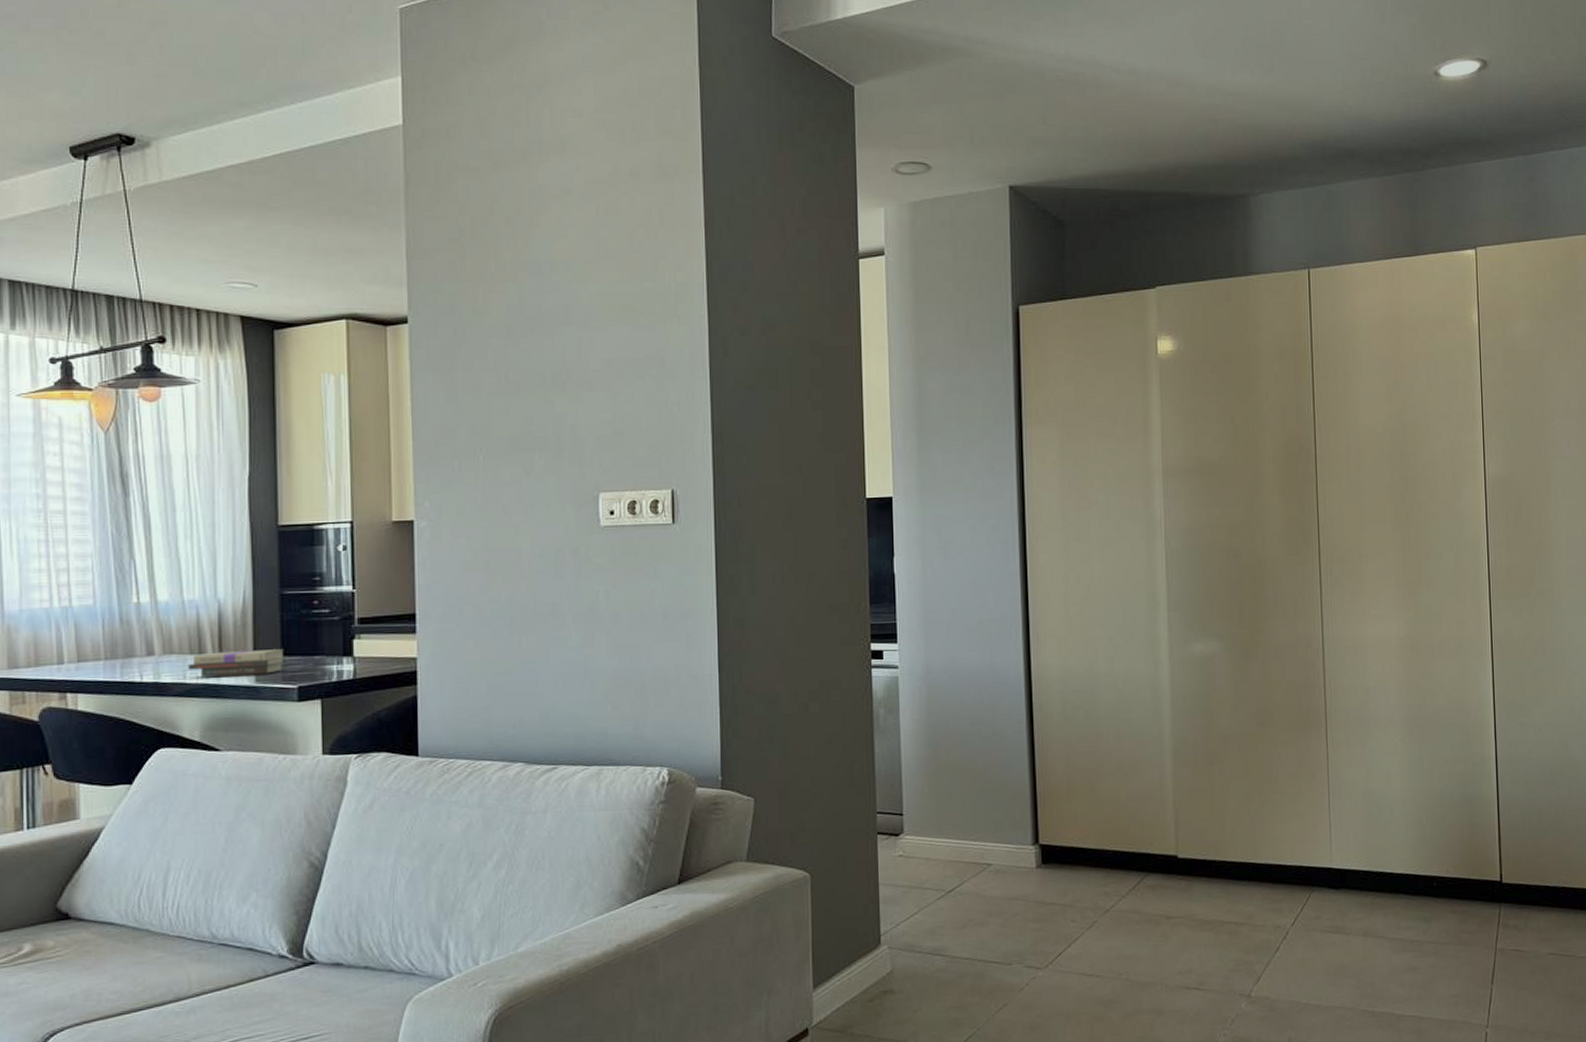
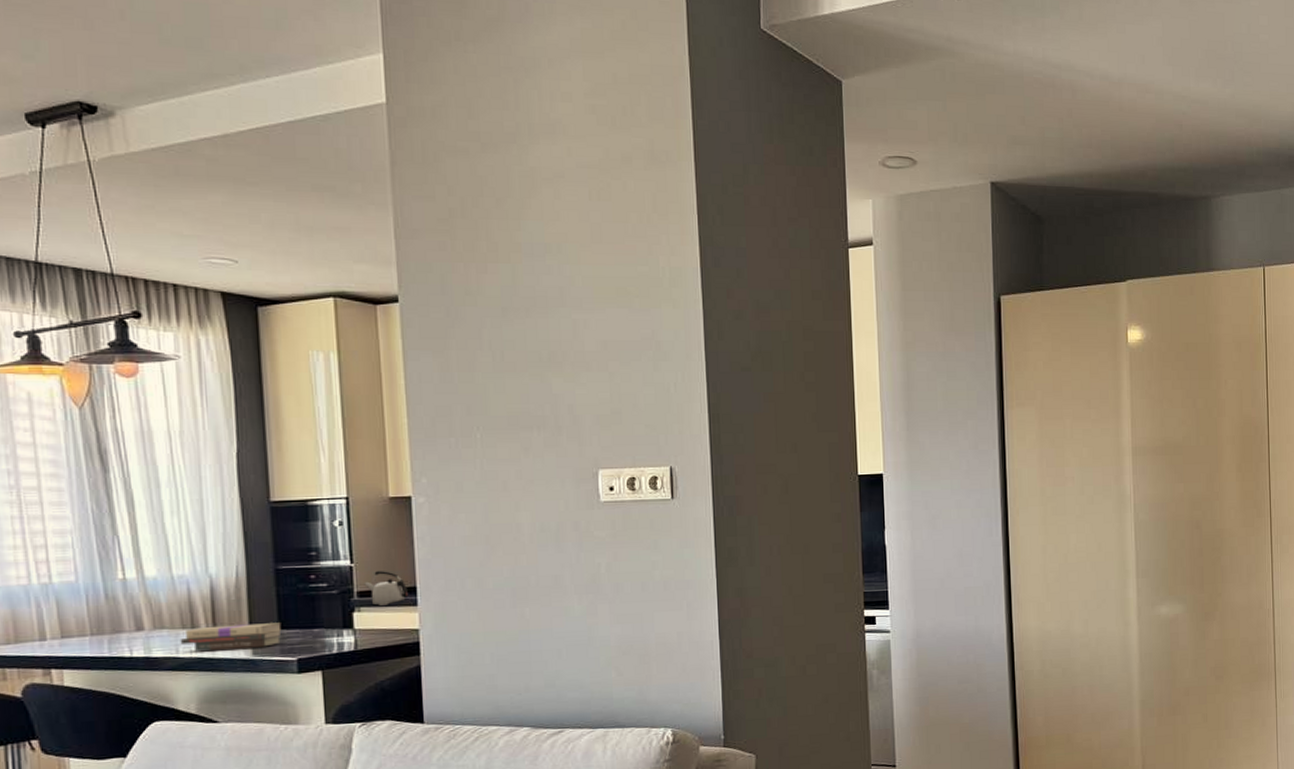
kettle: none [365,597,408,633] -> present [364,571,409,606]

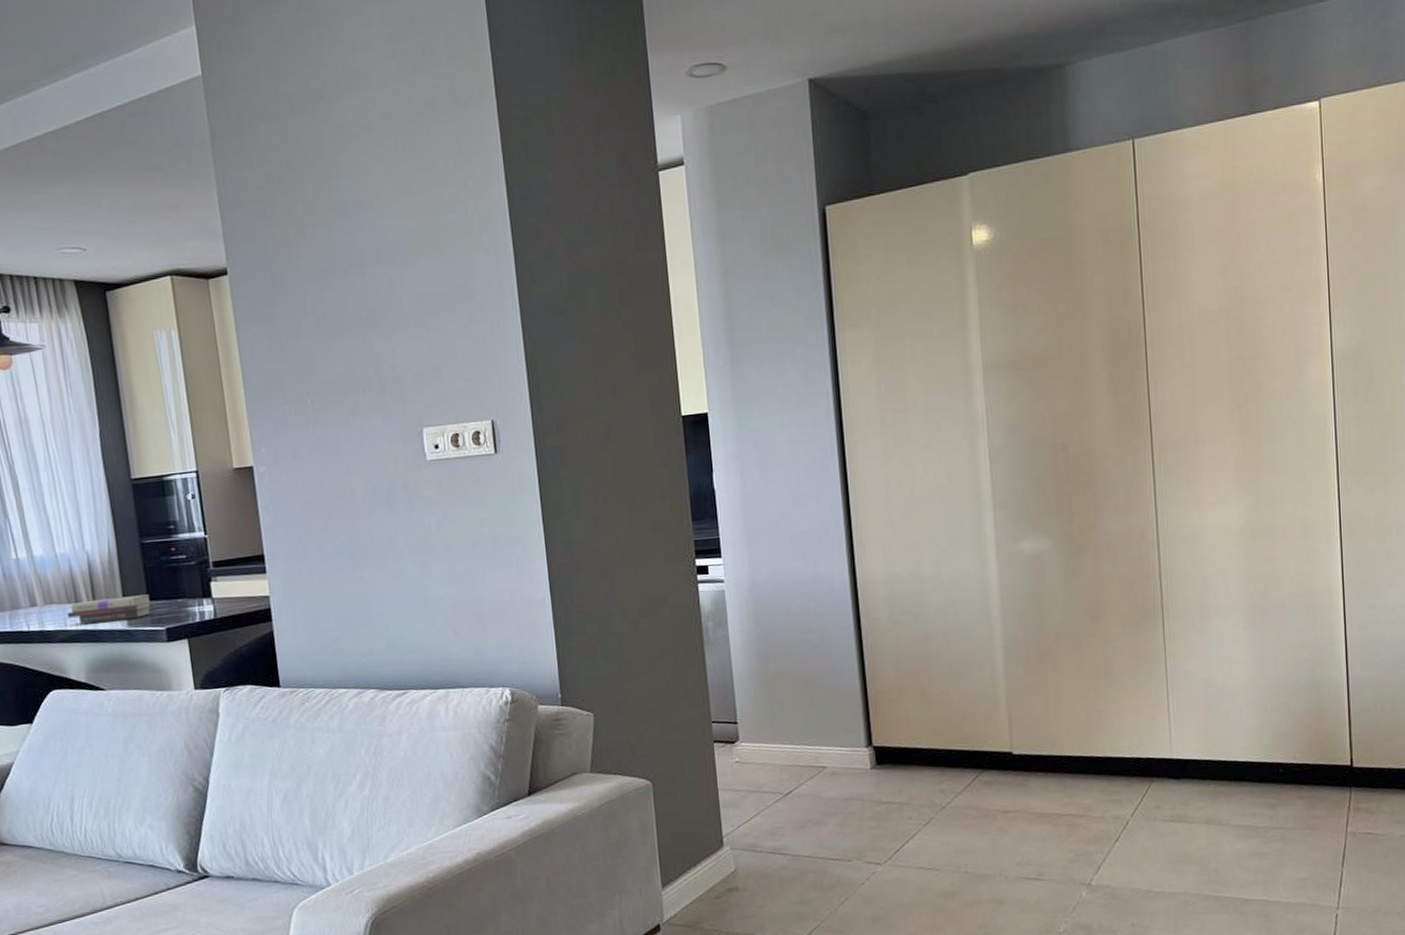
kettle: present [364,571,409,606] -> none [217,540,258,574]

